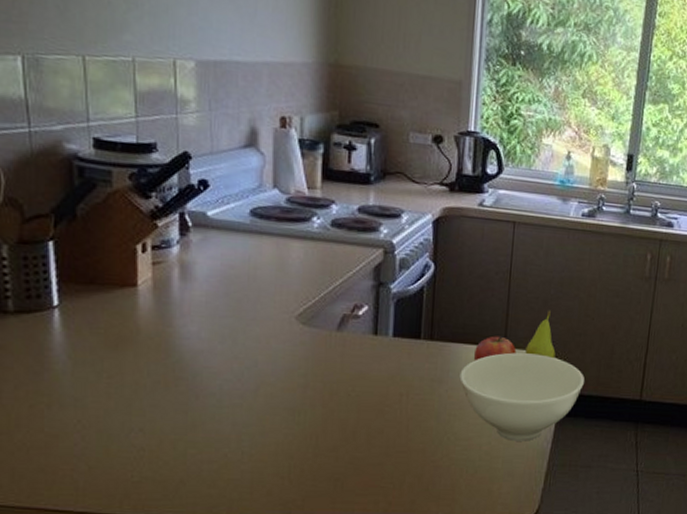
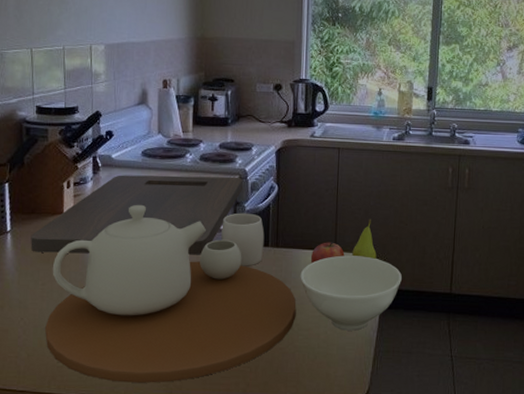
cutting board: none [89,238,389,346] -> present [31,175,243,255]
tea set: none [114,278,454,502] -> present [45,204,296,383]
mug: none [358,295,416,362] -> present [221,213,265,266]

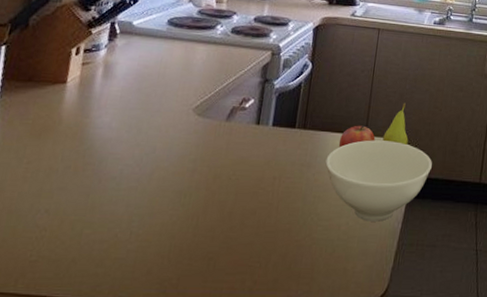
cutting board: present [31,175,243,255] -> none [21,43,275,135]
tea set: present [45,204,296,383] -> none [20,76,319,281]
mug: present [221,213,265,266] -> none [244,90,293,149]

